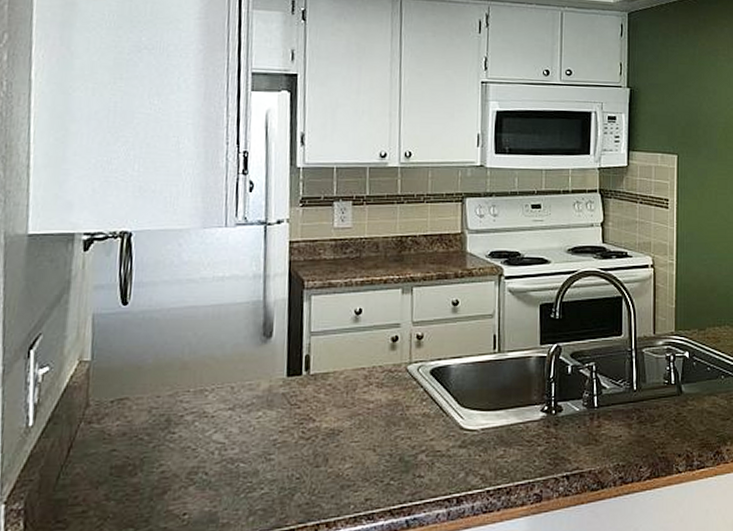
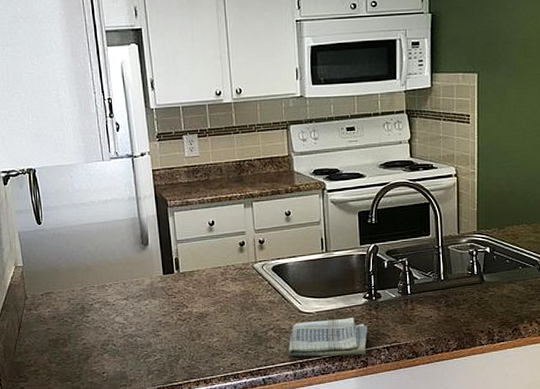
dish towel: none [442,437,544,489] -> present [288,318,367,357]

